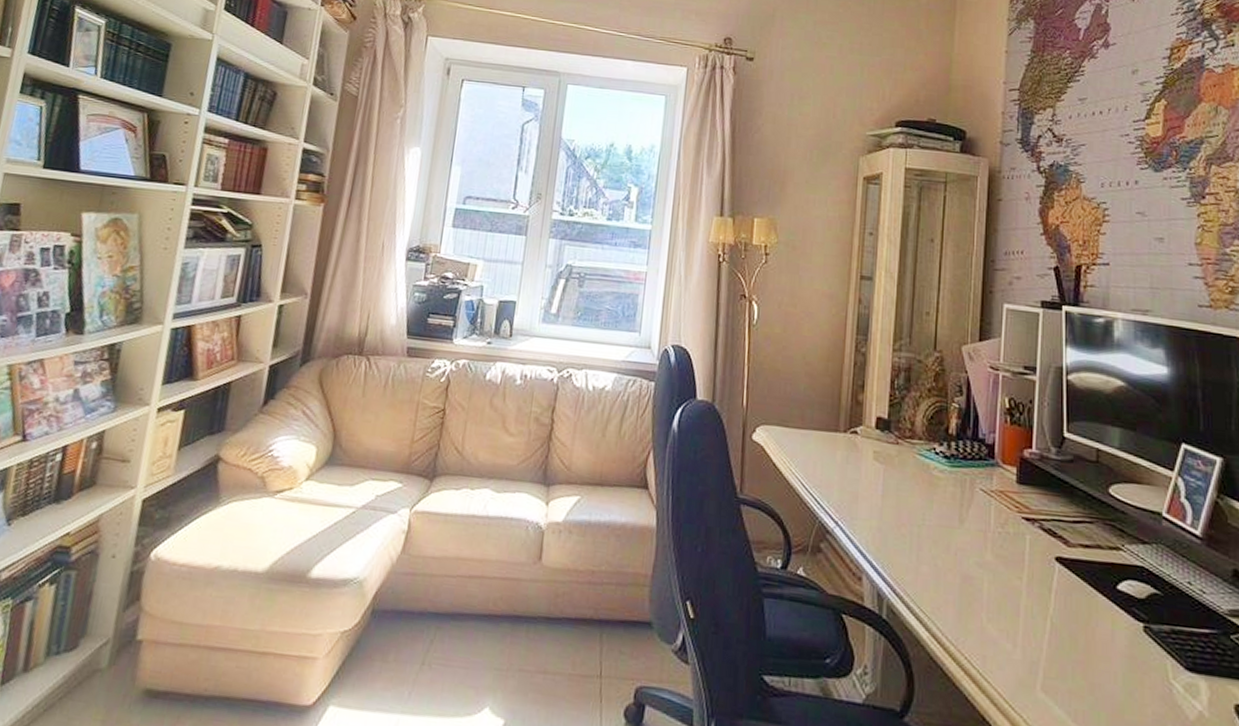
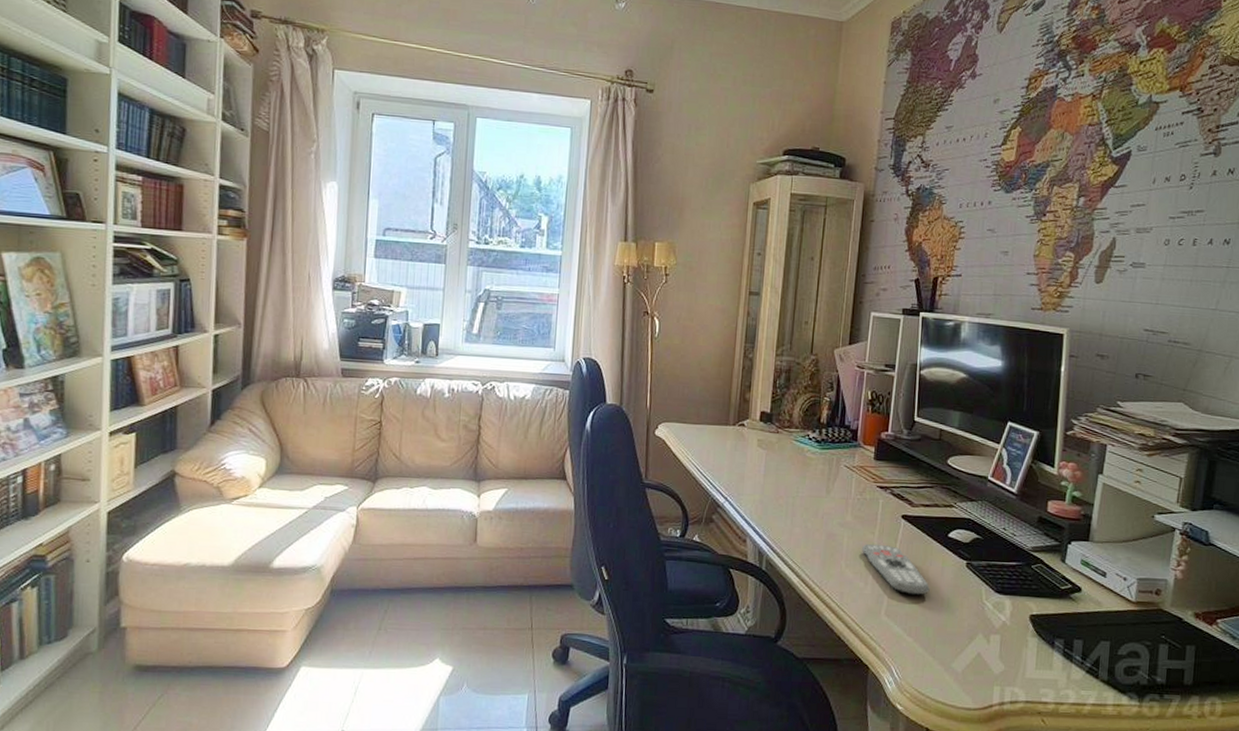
remote control: none [1007,592,1098,668] -> present [862,543,930,596]

